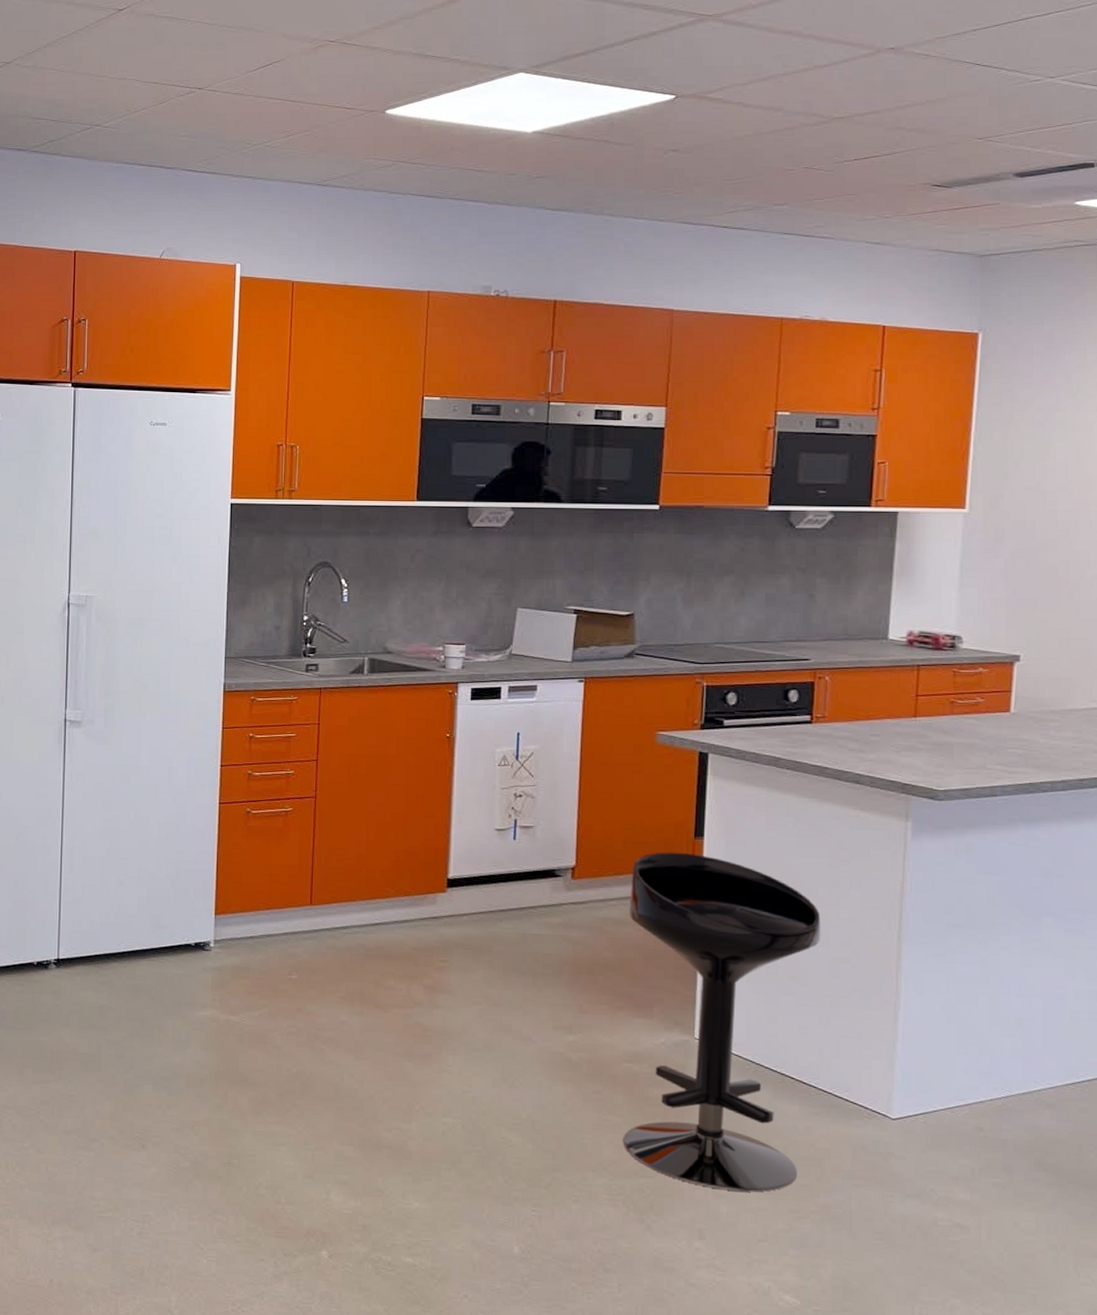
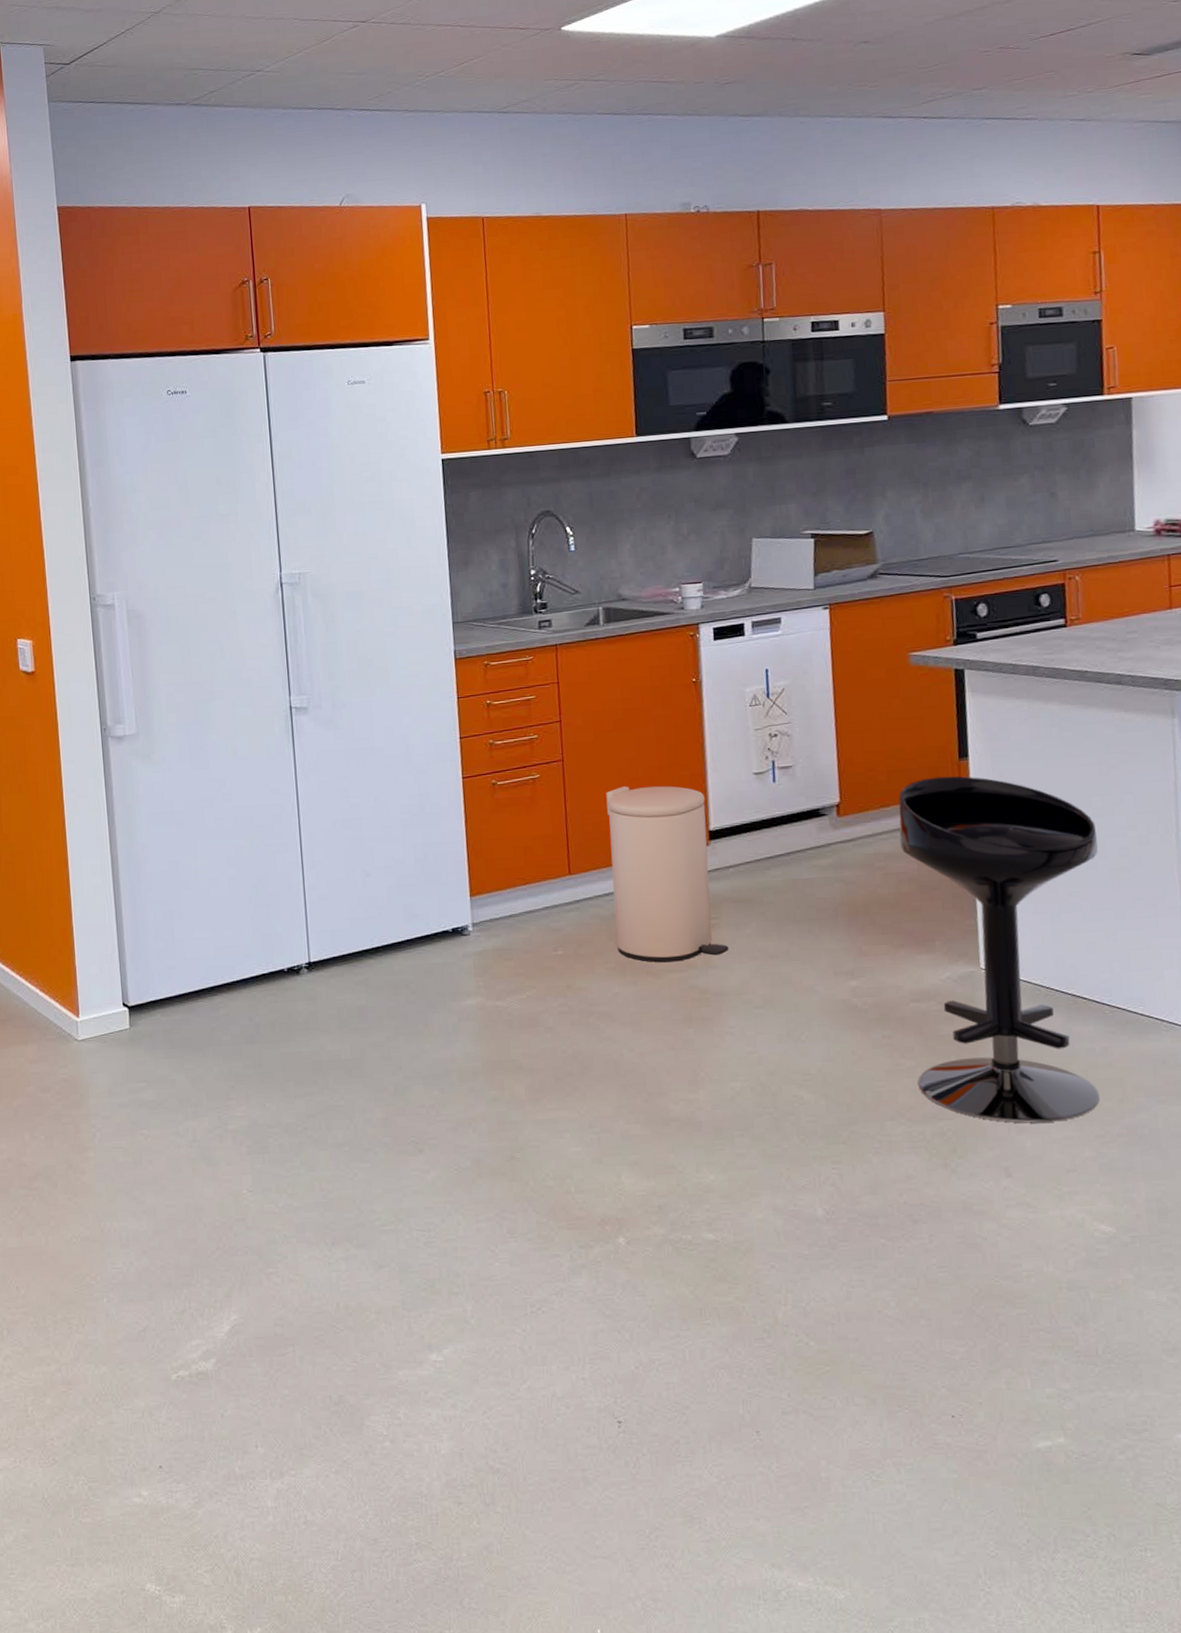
pedal bin: none [348,828,455,998] -> present [606,786,729,963]

